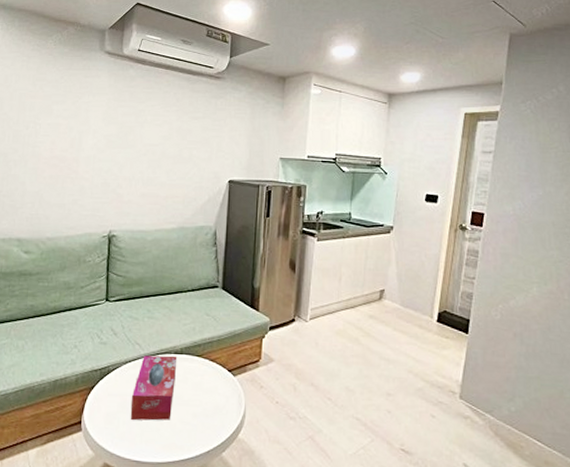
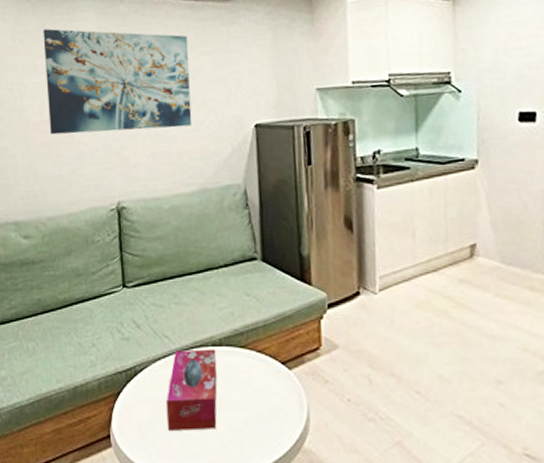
wall art: none [57,80,183,176] -> present [43,29,192,135]

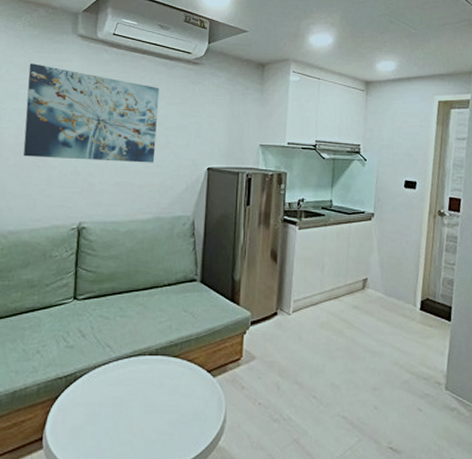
tissue box: present [166,348,218,431] -> none [100,357,152,432]

